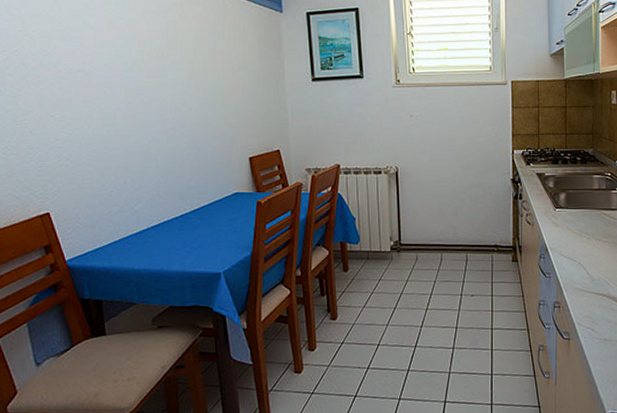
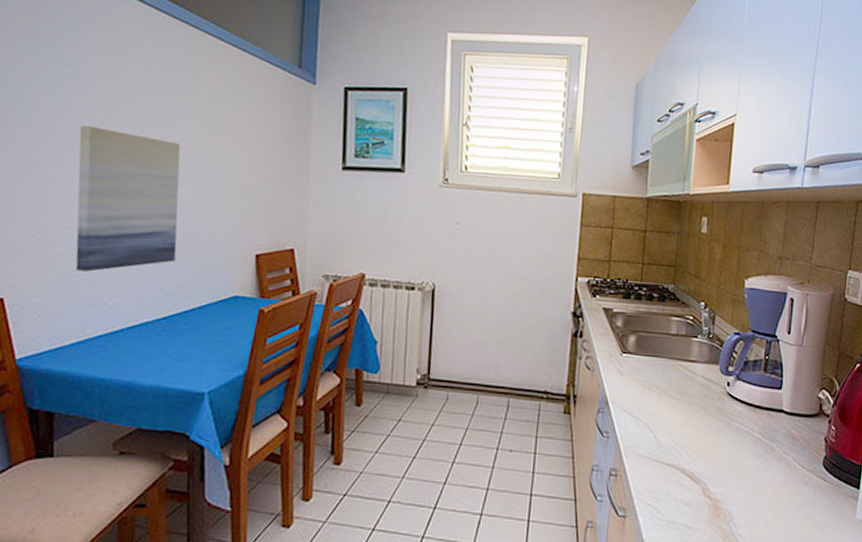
wall art: none [93,65,184,185] -> present [75,125,181,272]

